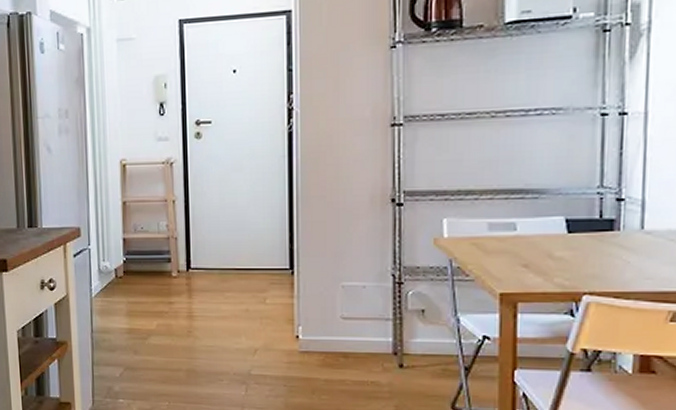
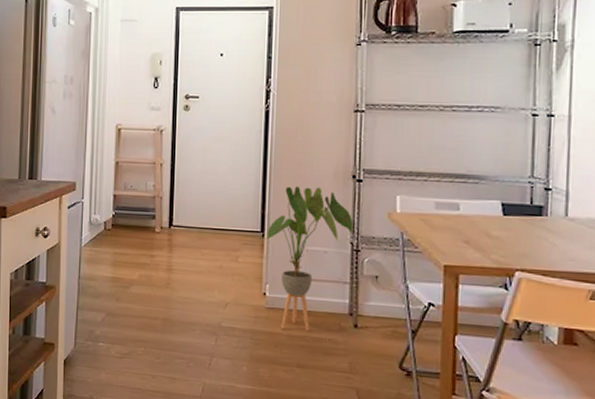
house plant: none [295,215,394,374] -> present [265,186,353,331]

